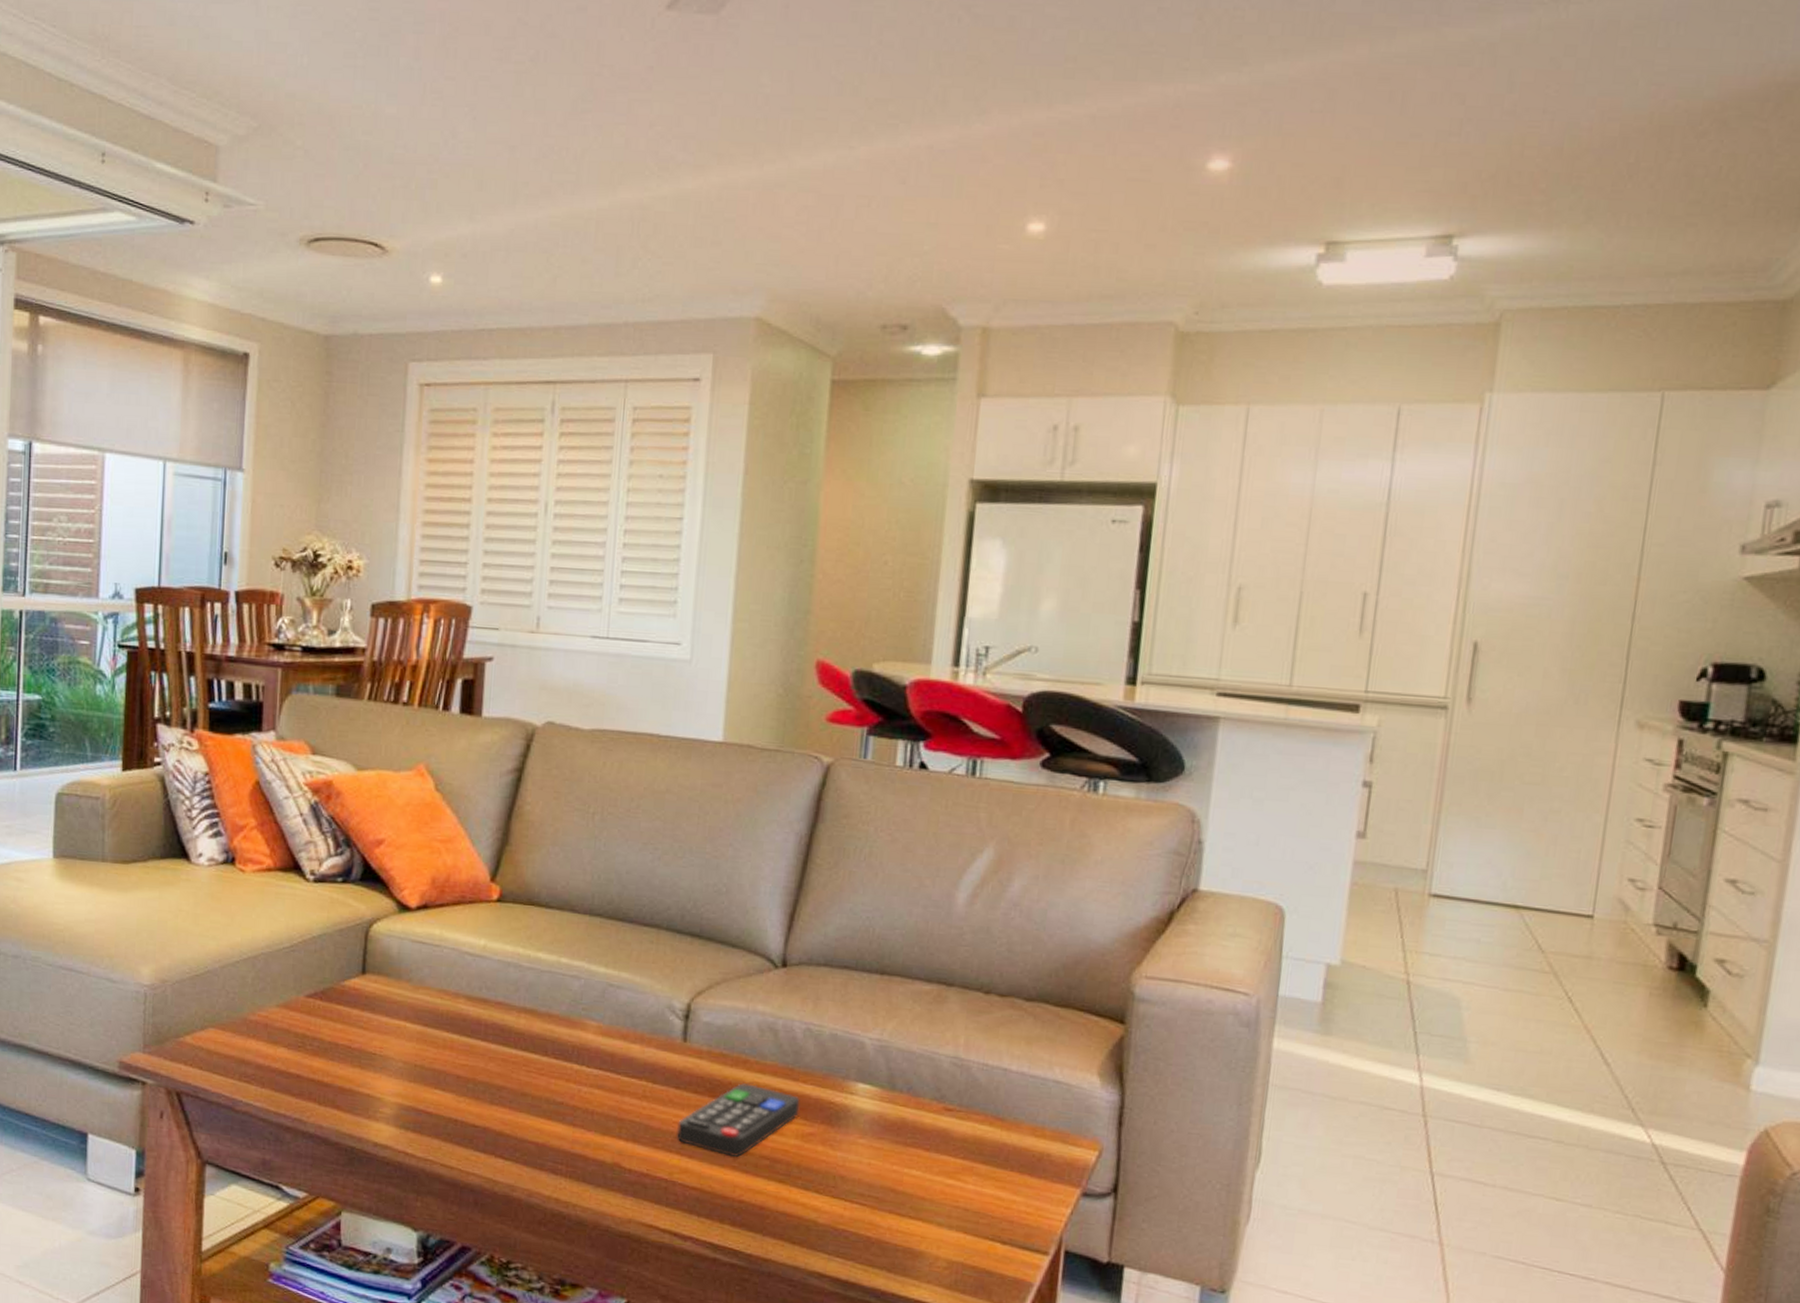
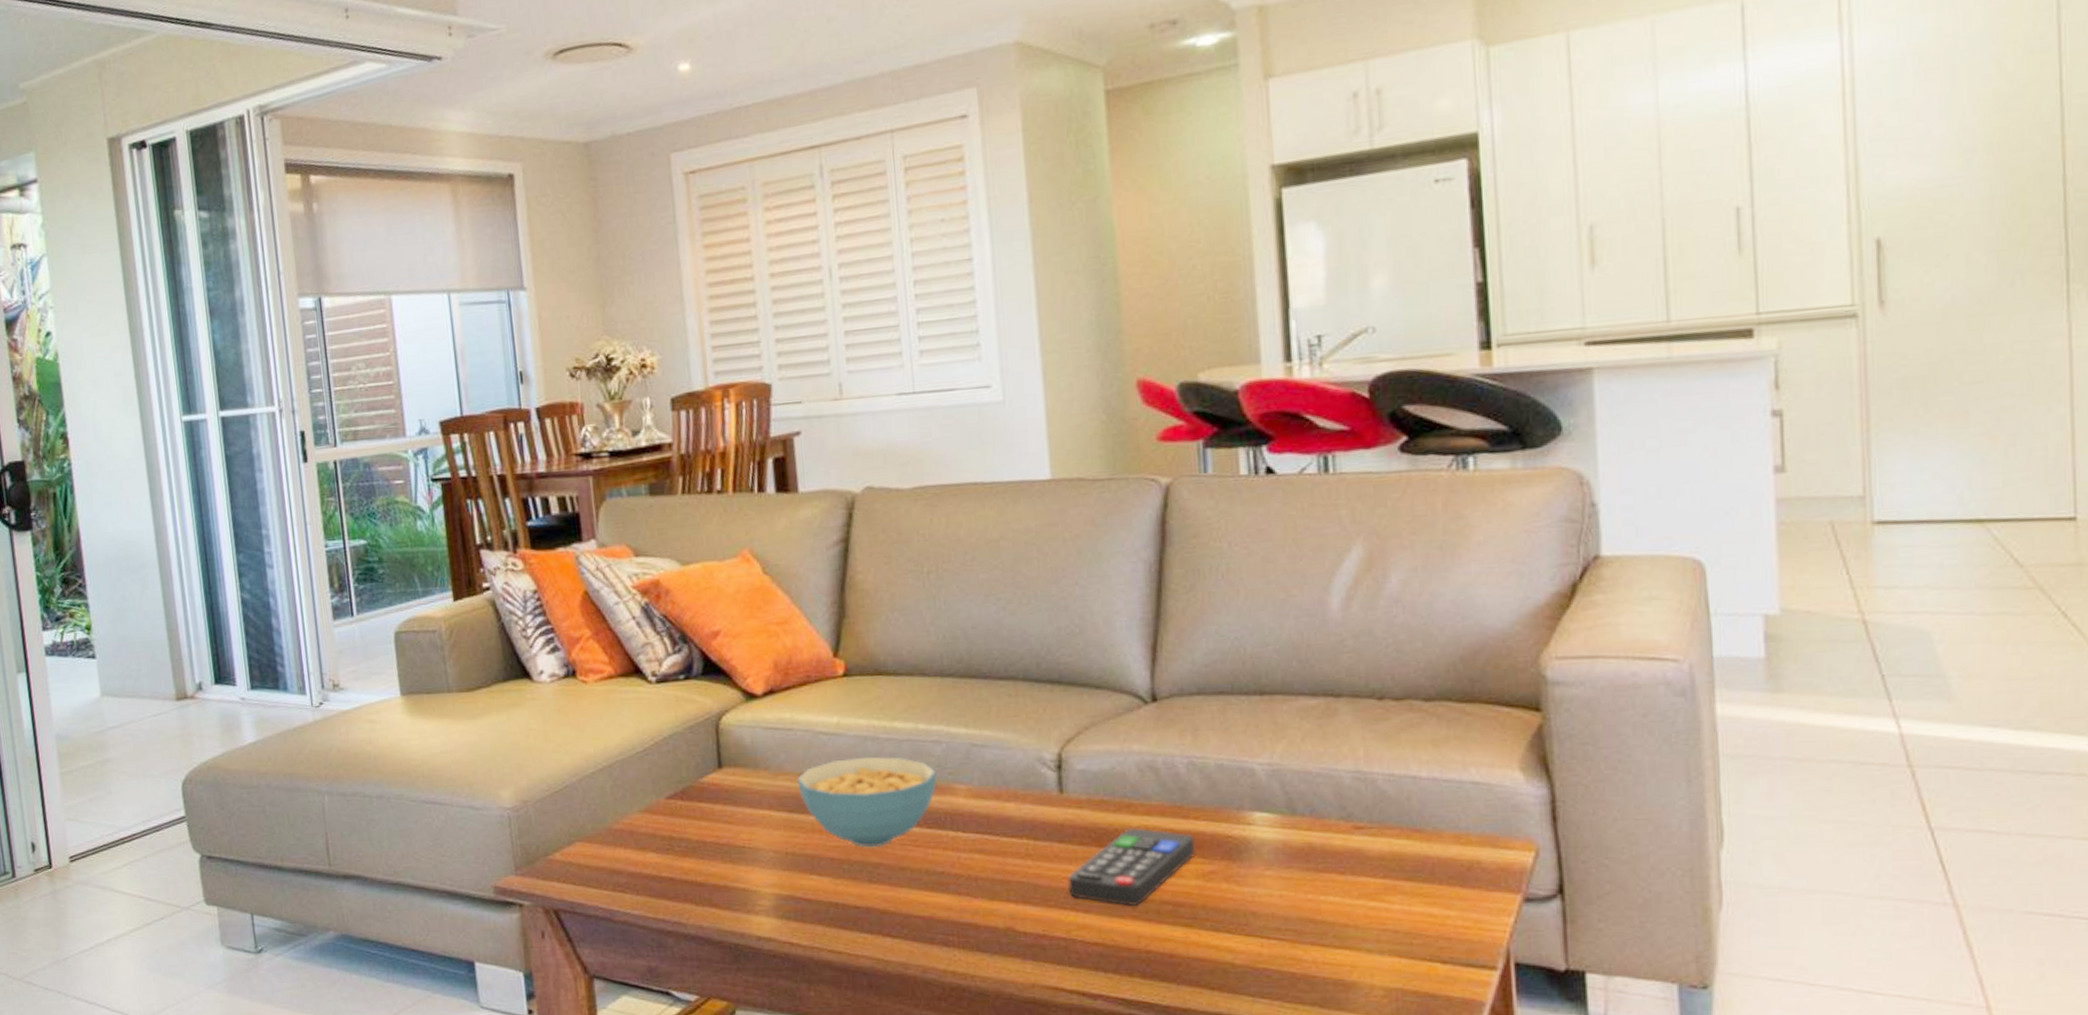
cereal bowl: none [436,981,571,1071] -> present [797,756,937,848]

